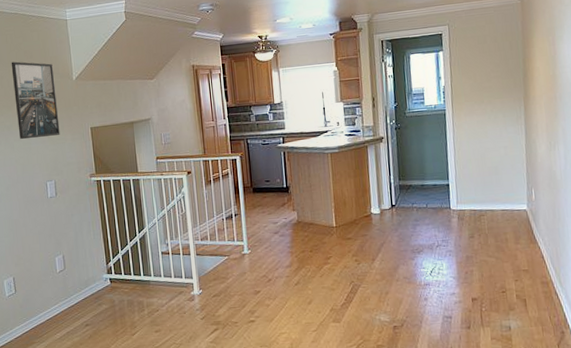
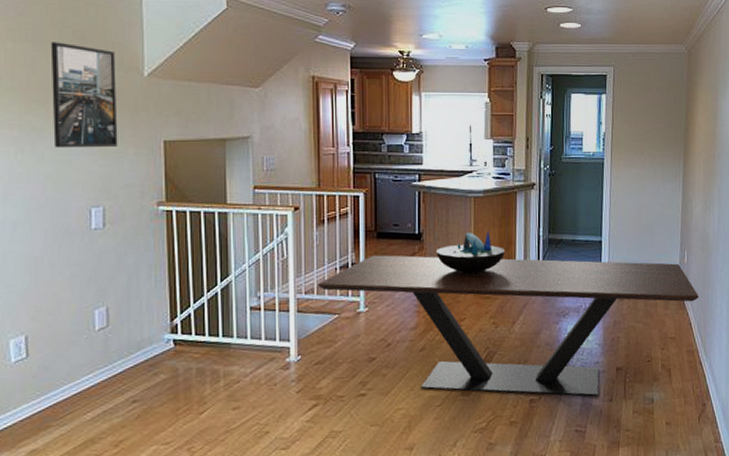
dining table: none [210,201,550,324] -> present [318,255,699,396]
decorative bowl: none [302,181,361,219] -> present [436,231,505,273]

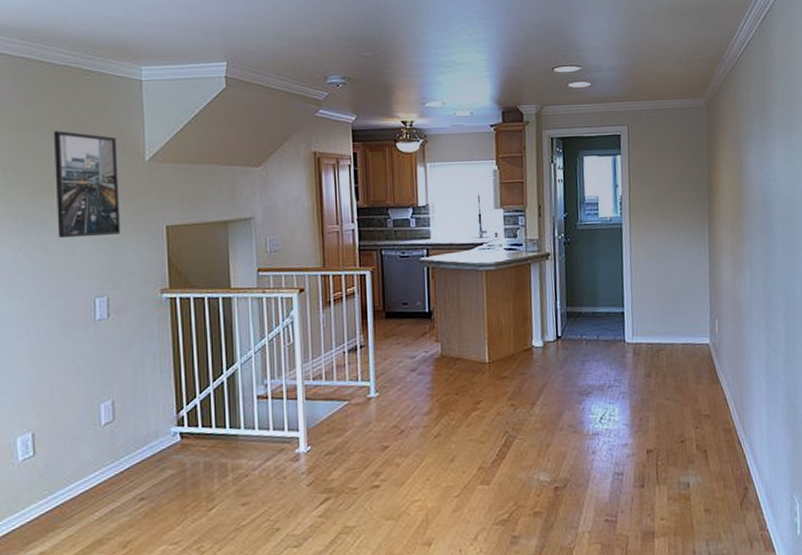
dining table: present [318,255,699,396] -> none [326,333,734,482]
decorative bowl: present [436,231,505,273] -> none [448,306,521,352]

